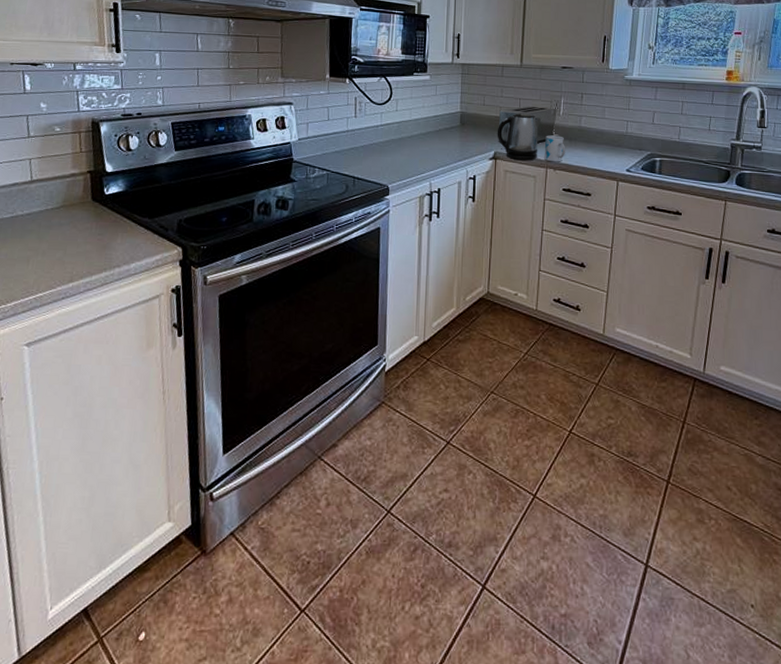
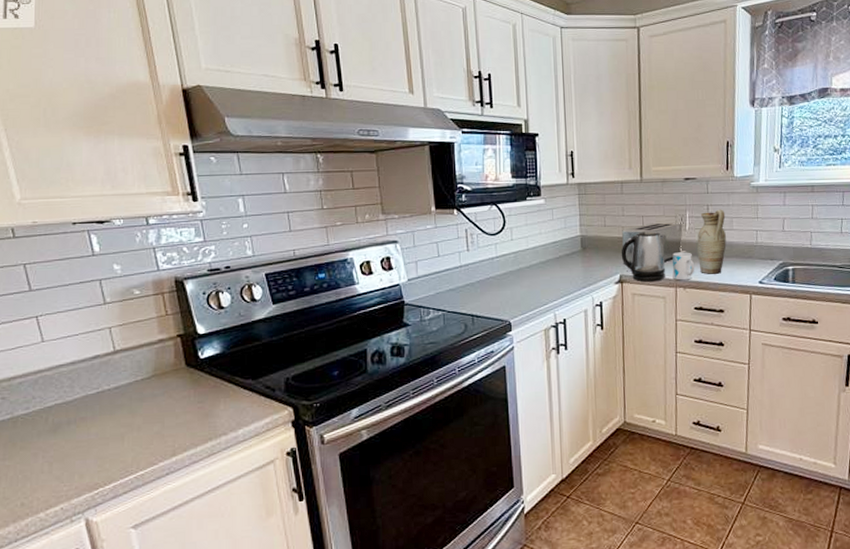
ceramic jug: none [570,98,598,159] -> present [697,209,726,274]

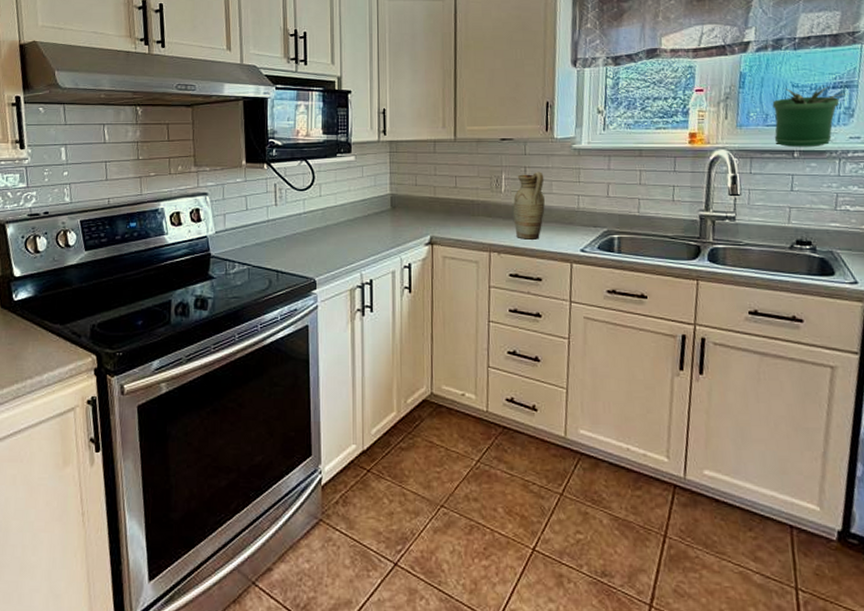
toaster: present [621,221,687,265] -> none [433,182,502,227]
kettle: present [621,230,667,282] -> none [432,191,481,245]
mug: present [672,252,695,281] -> none [486,215,511,245]

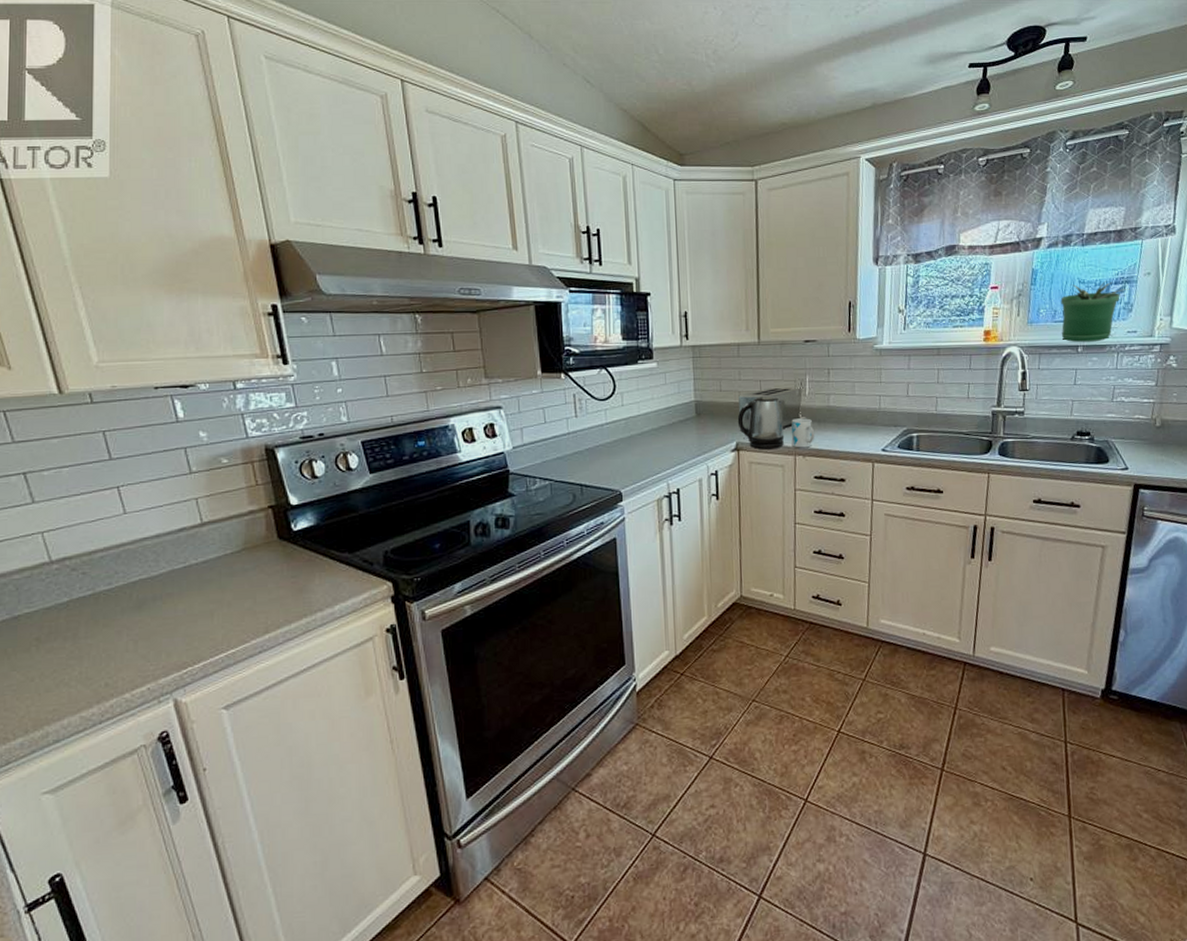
kettle: none [432,191,481,245] -> present [737,395,785,450]
toaster: none [433,182,502,227] -> present [738,385,807,432]
mug: none [486,215,511,245] -> present [791,418,815,448]
ceramic jug: present [513,171,545,240] -> none [817,373,848,442]

